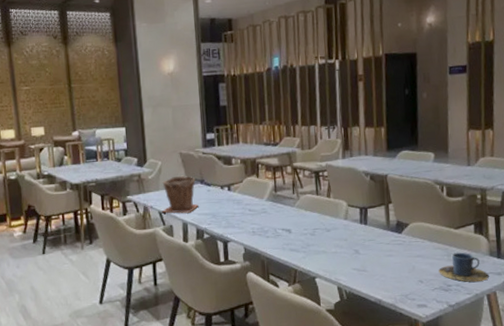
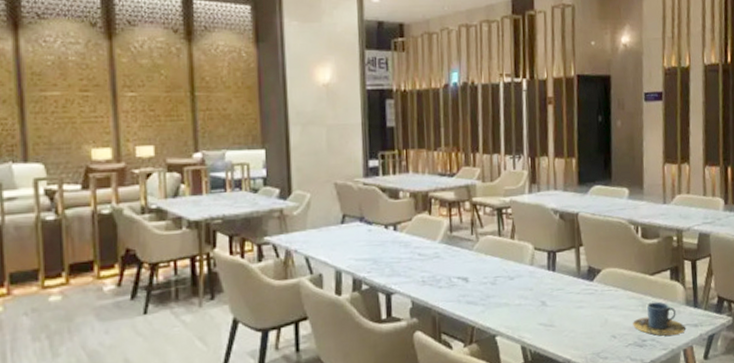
plant pot: present [161,175,199,214] -> none [308,211,357,260]

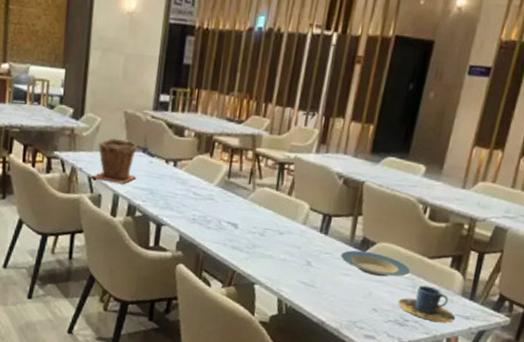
plant pot: none [308,211,357,260] -> present [91,138,138,184]
plate: none [571,279,637,303] -> present [340,250,411,277]

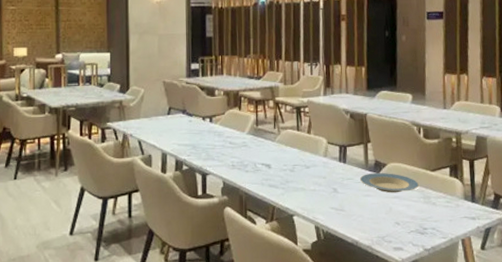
plant pot: present [91,138,138,184] -> none [141,104,179,143]
cup: present [398,285,455,323] -> none [415,195,464,226]

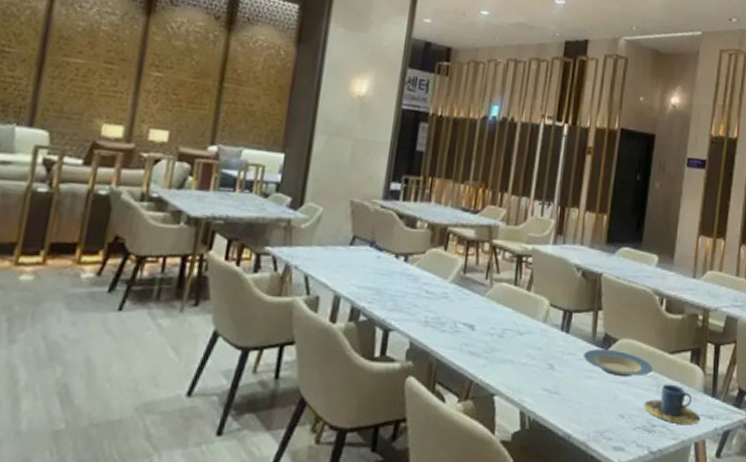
cup: none [415,195,464,226] -> present [644,384,700,424]

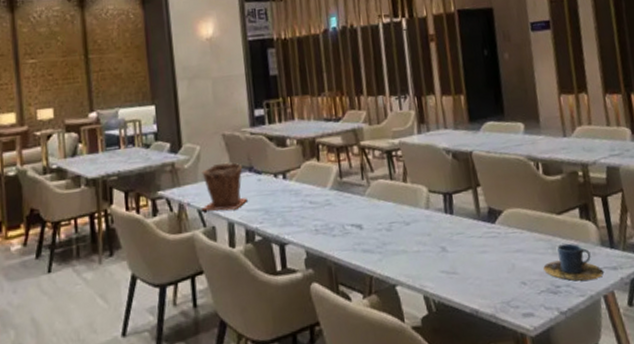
plant pot: none [308,231,364,283] -> present [201,162,248,212]
plate: present [583,348,653,378] -> none [471,221,544,247]

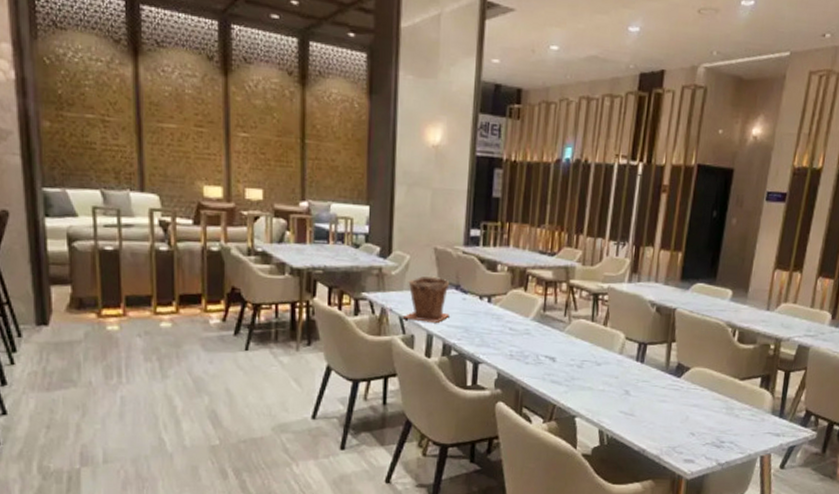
cup: present [543,243,604,281] -> none [713,406,767,441]

